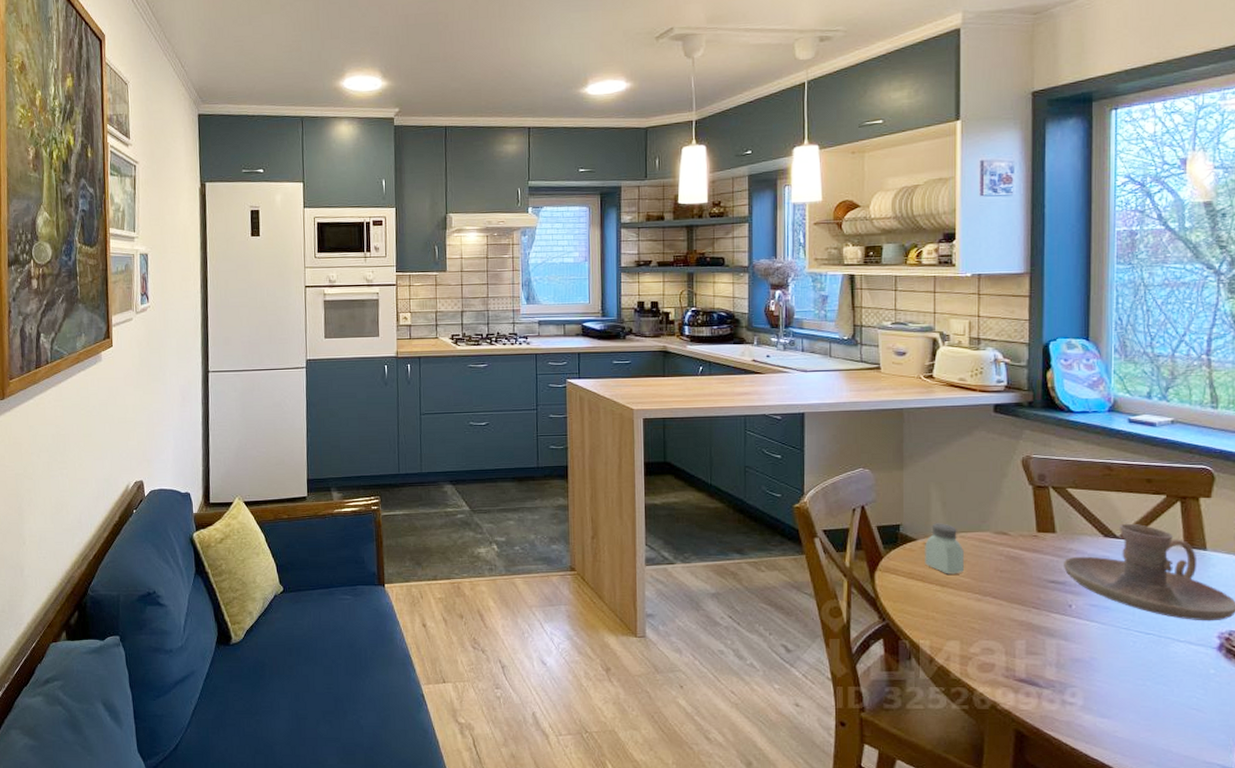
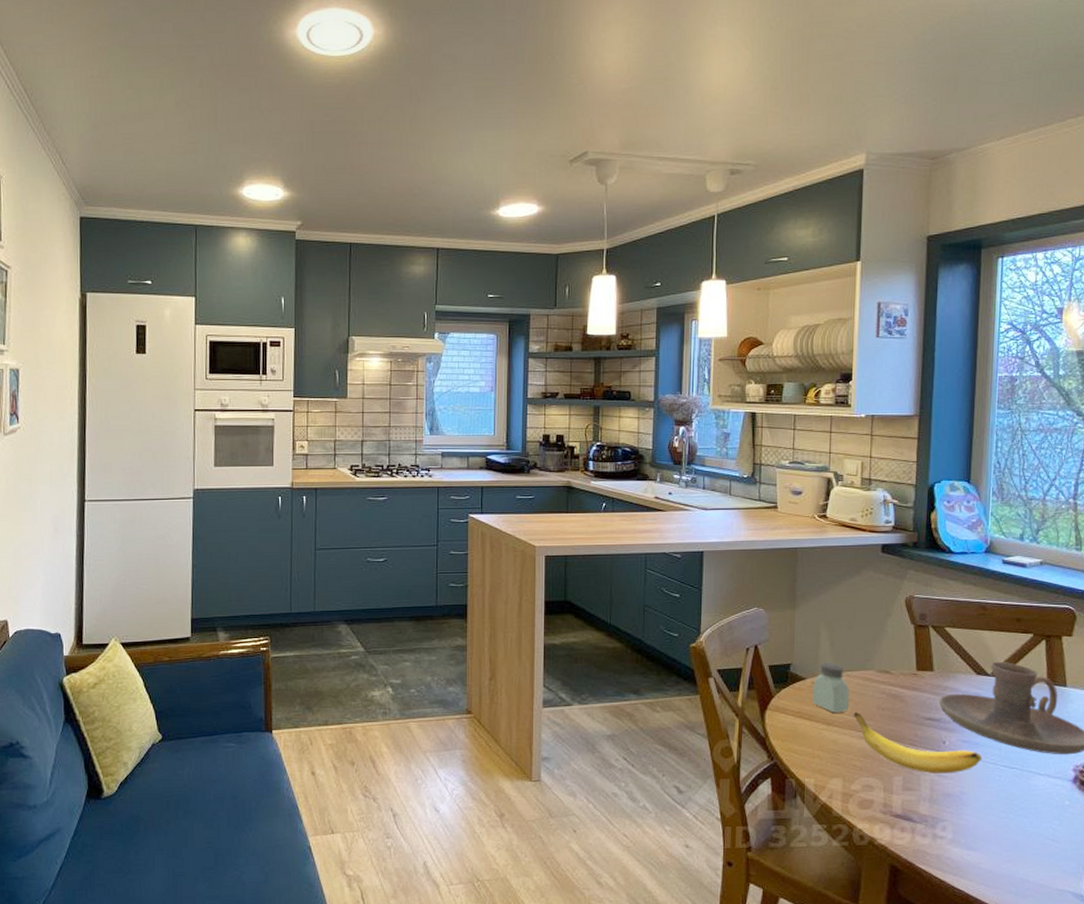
banana: none [969,573,1114,639] -> present [853,711,983,775]

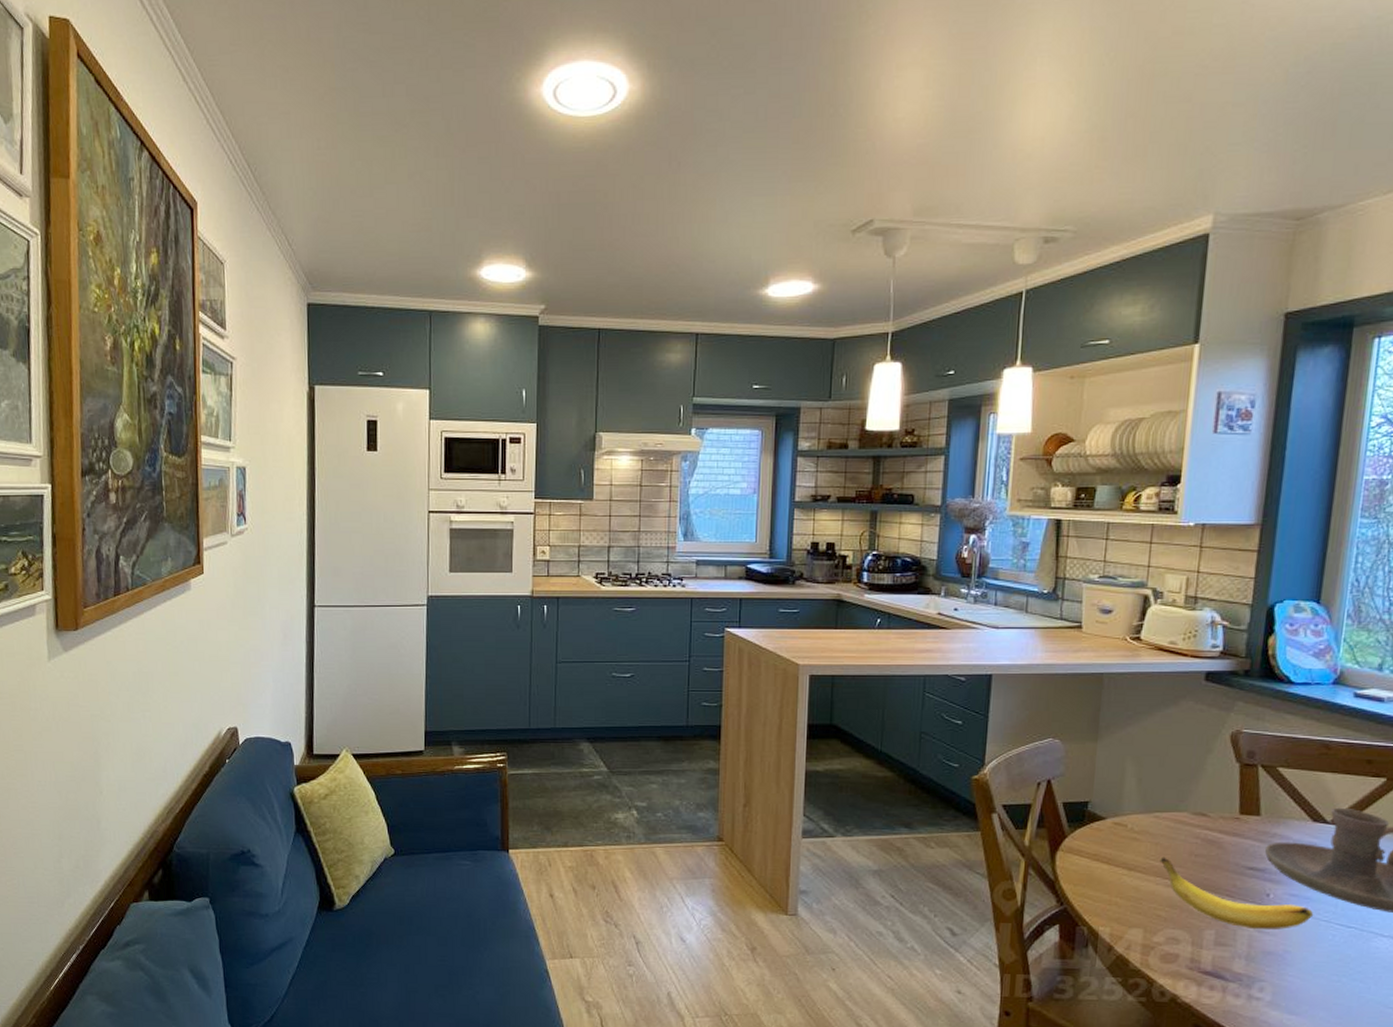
saltshaker: present [812,662,850,713] -> none [1112,801,1158,857]

